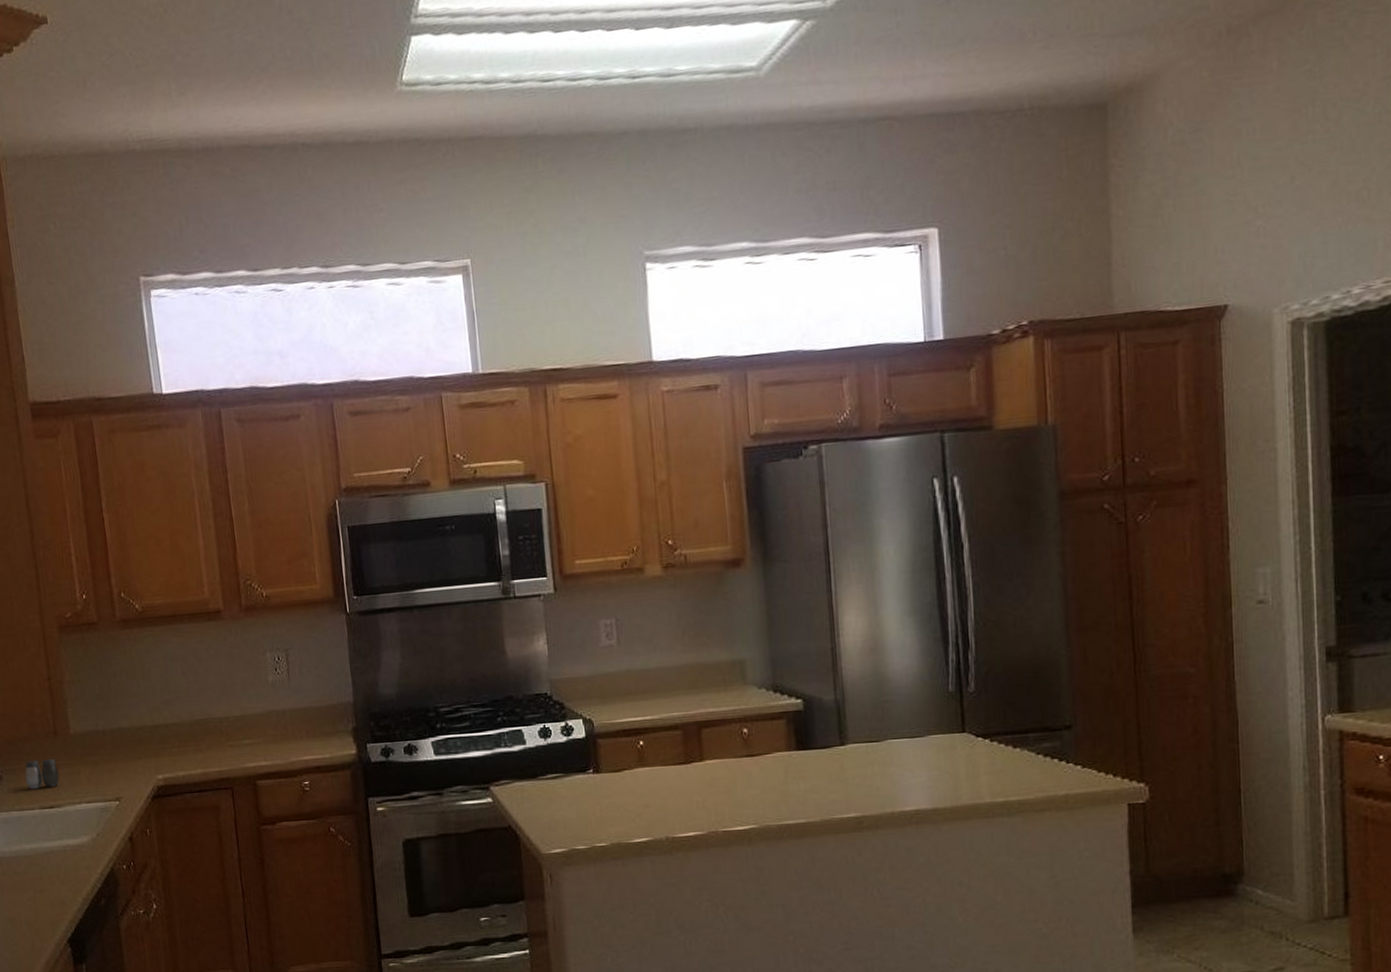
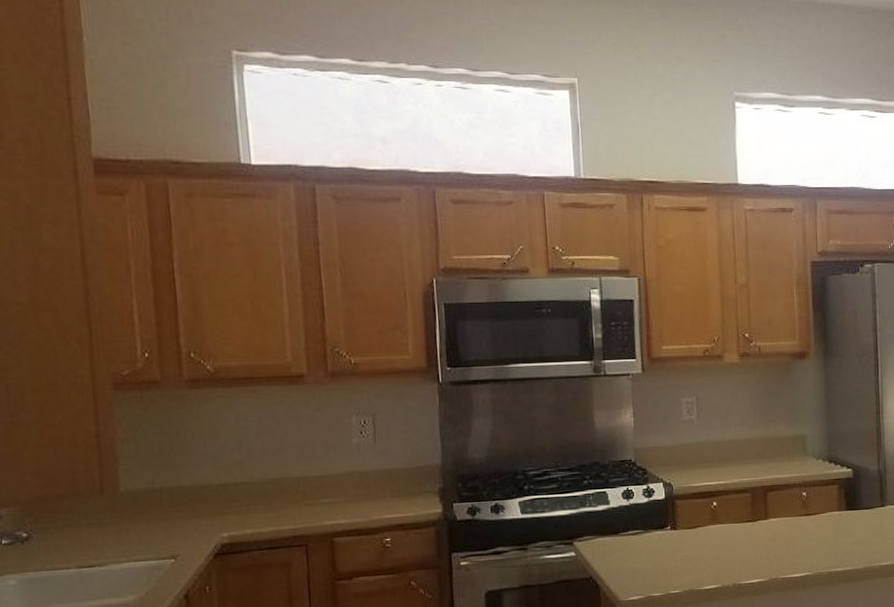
salt and pepper shaker: present [25,758,60,790] -> none [60,516,104,549]

